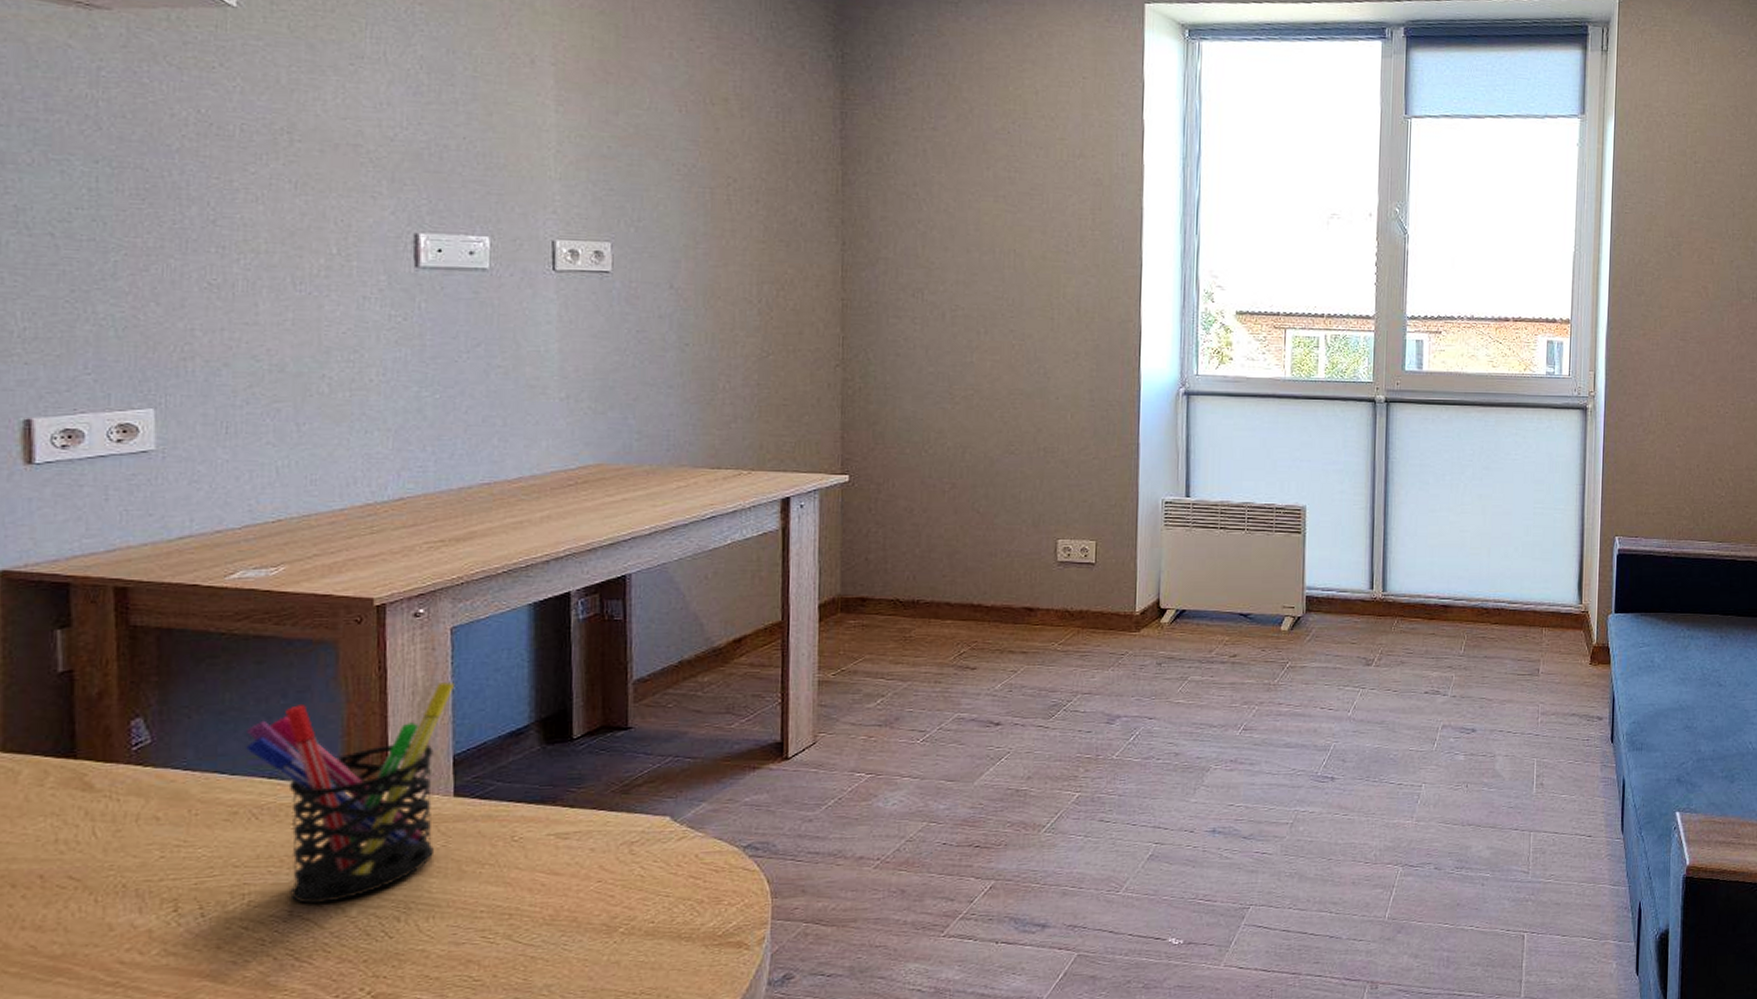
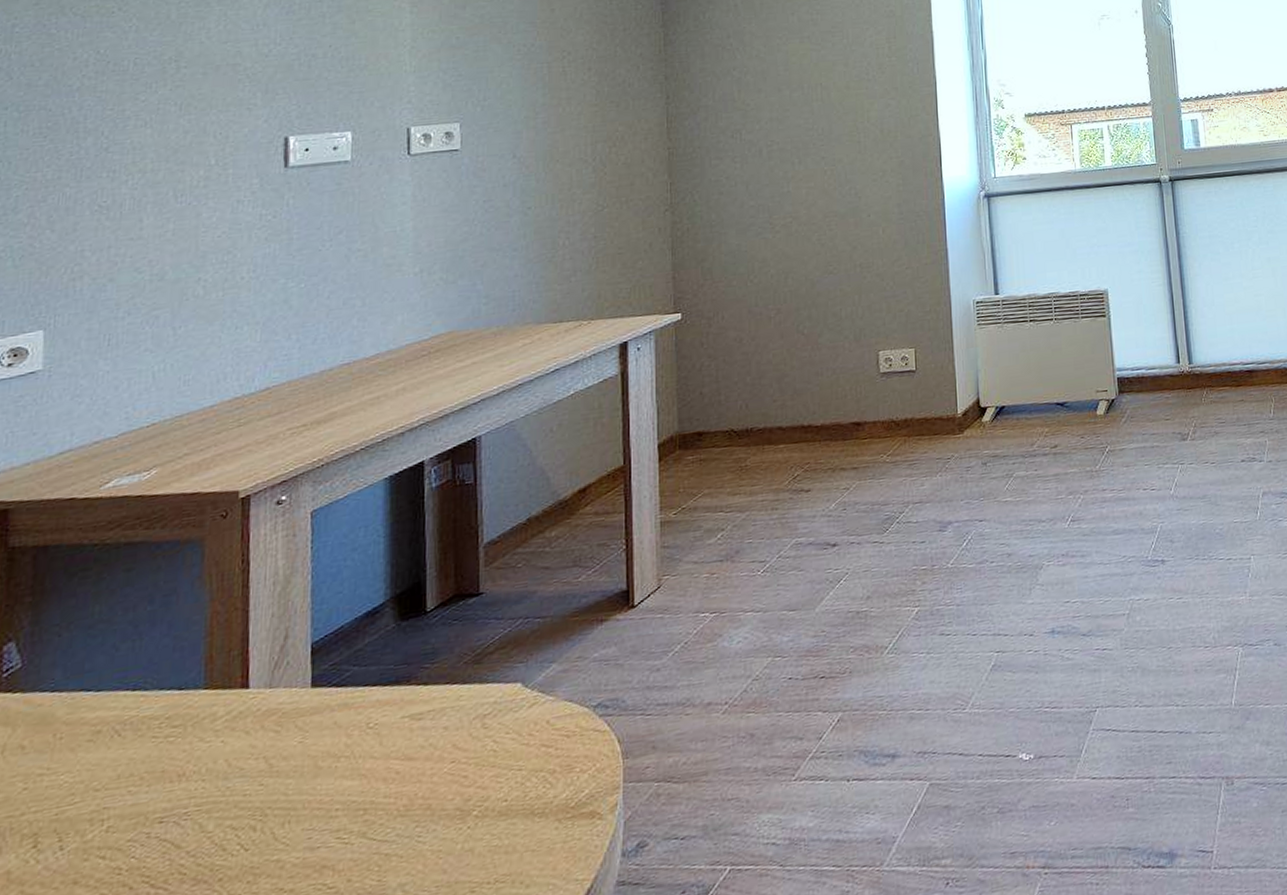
pen holder: present [246,682,456,905] -> none [112,567,315,823]

